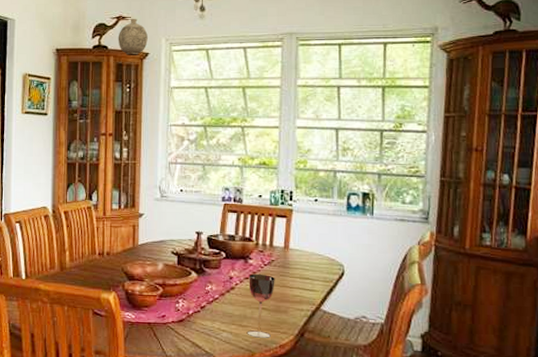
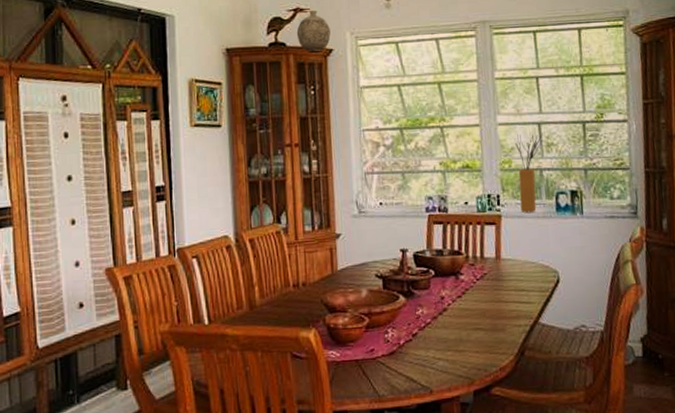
wineglass: present [247,273,275,338] -> none [461,290,490,363]
vase: none [312,138,340,209] -> present [515,133,543,213]

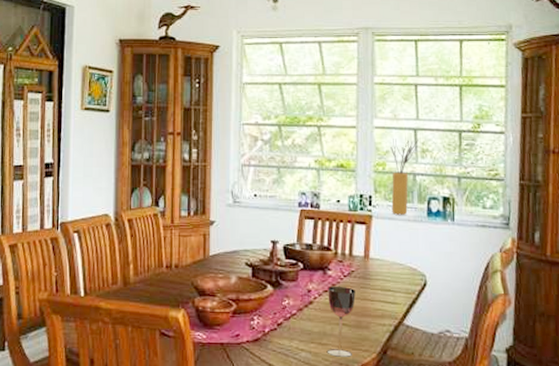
decorative vase: present [296,11,331,53] -> none [186,9,218,48]
wineglass: none [461,290,490,363] -> present [326,286,356,357]

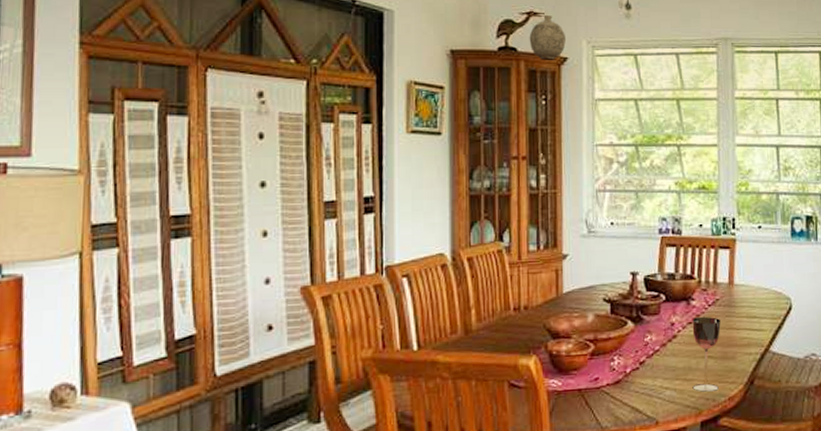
decorative vase: none [186,9,218,48] -> present [529,16,566,60]
vase: present [391,139,419,215] -> none [753,156,781,237]

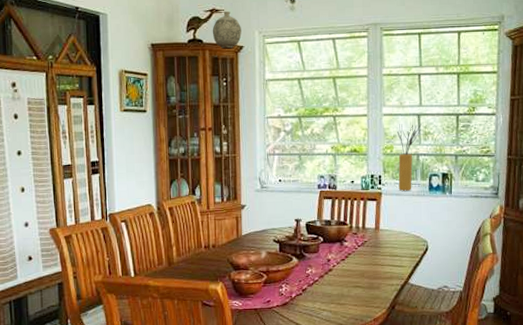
wineglass: present [692,316,721,392] -> none [344,254,368,314]
vase: none [753,156,781,237] -> present [397,123,422,191]

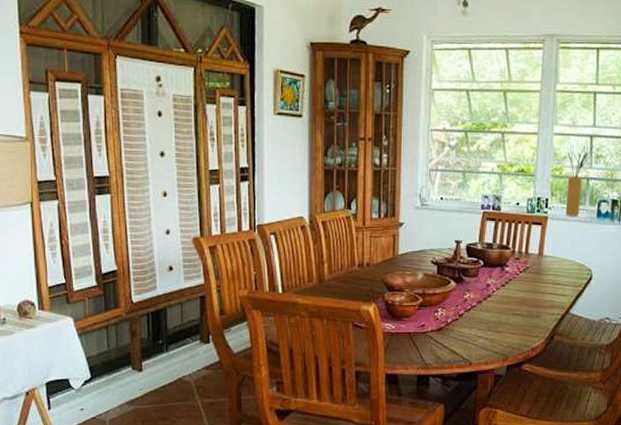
decorative vase: present [212,12,242,49] -> none [377,12,409,53]

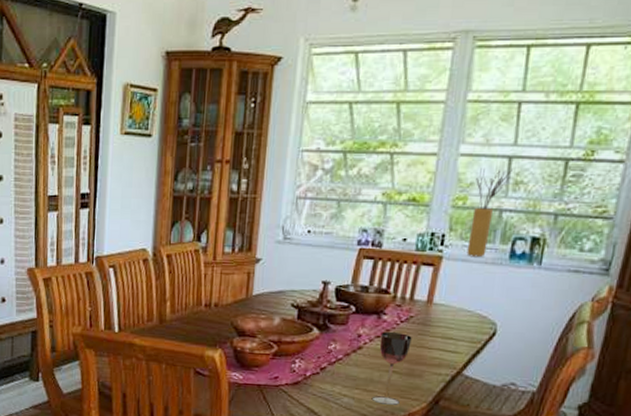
wineglass: none [501,280,529,342] -> present [371,331,412,405]

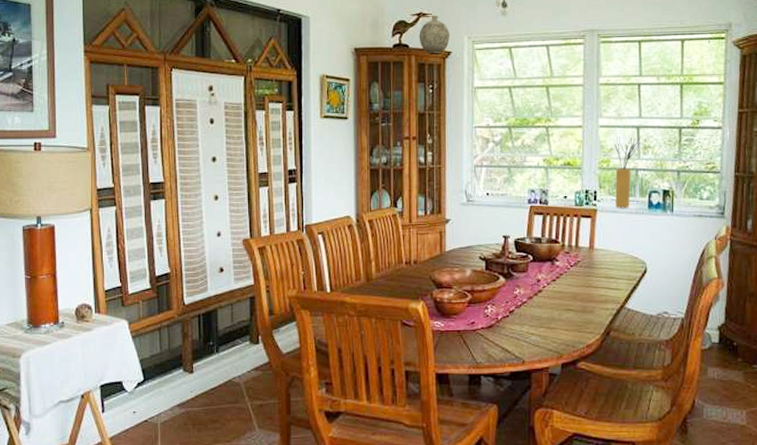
decorative vase: none [244,11,283,60] -> present [419,16,450,54]
wineglass: present [371,331,412,405] -> none [555,275,581,339]

